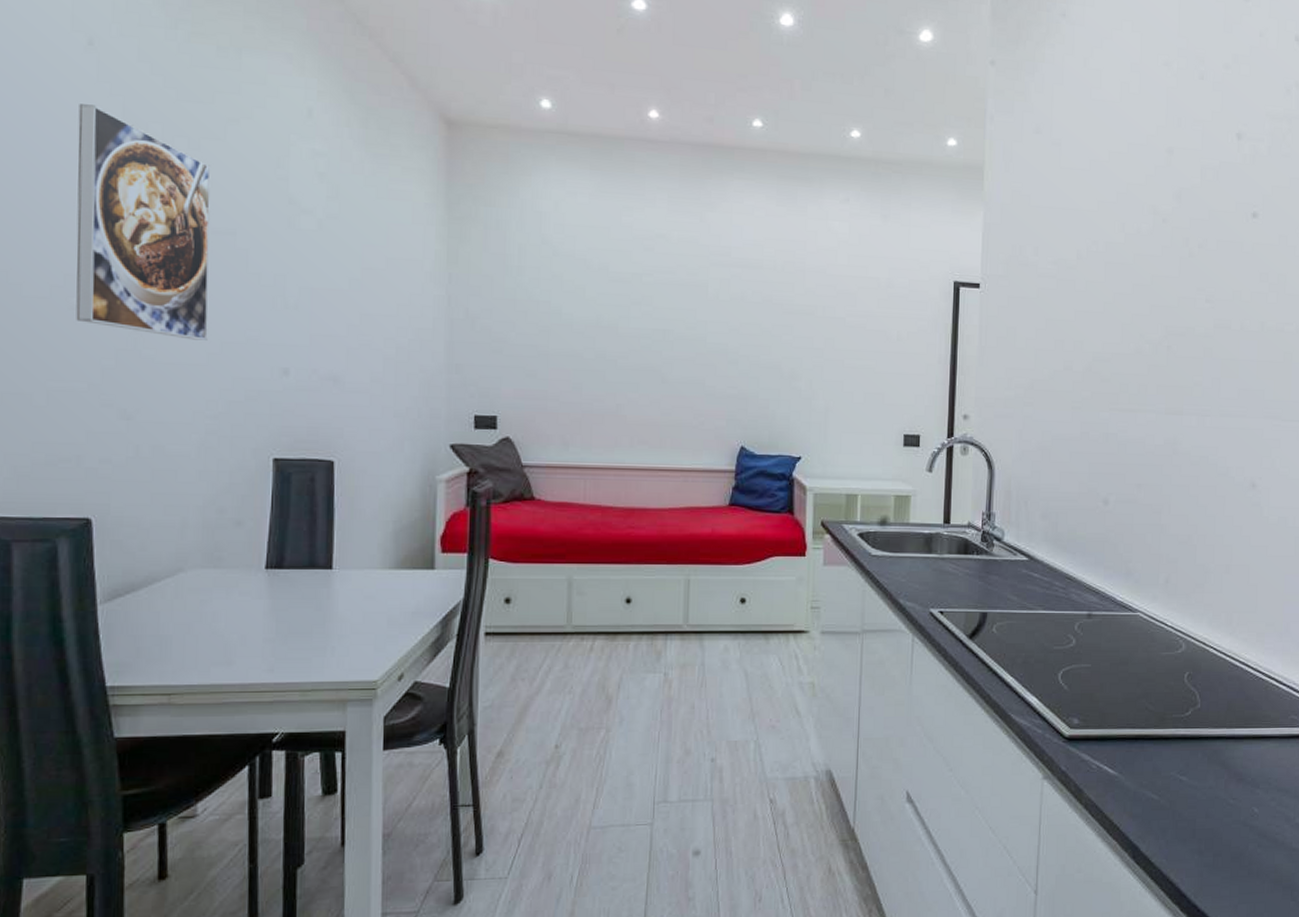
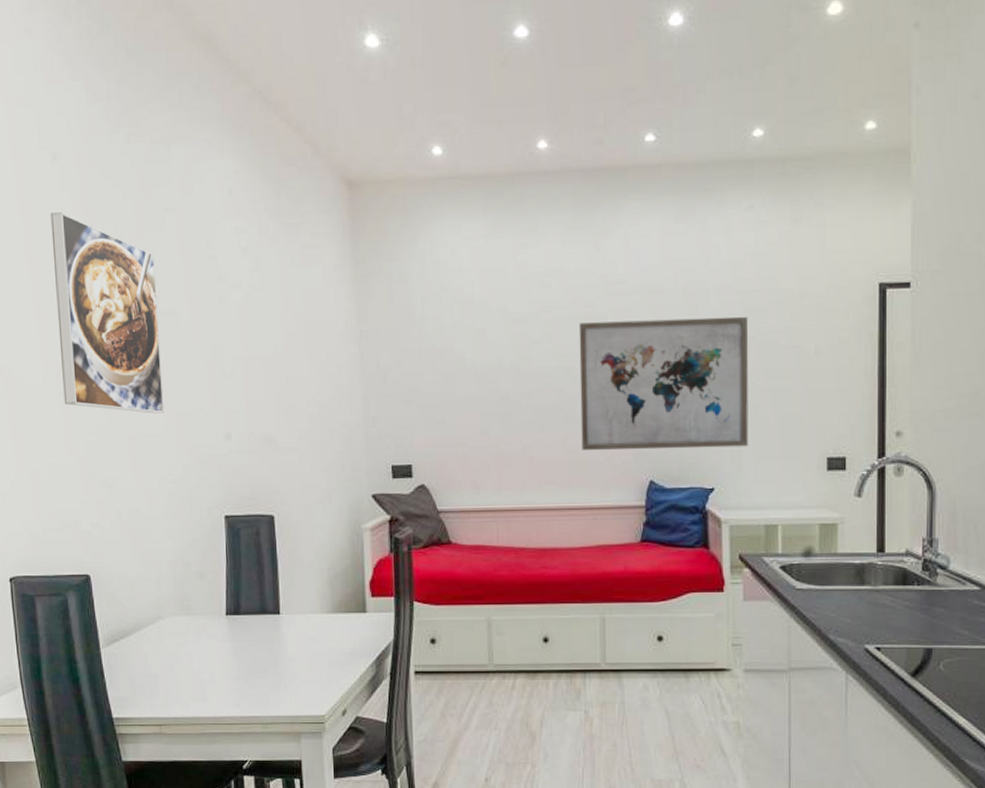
wall art: none [676,289,840,420] -> present [579,316,749,450]

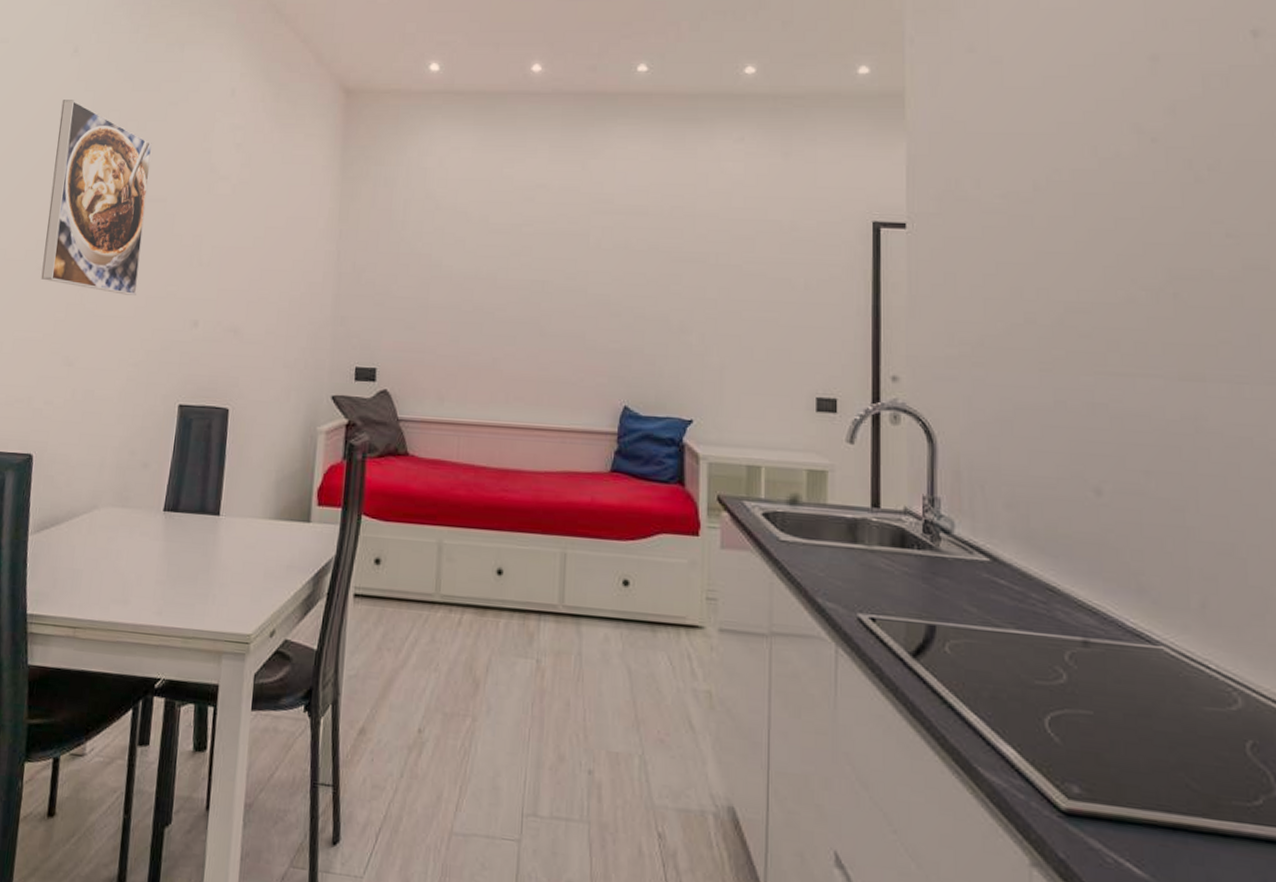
wall art: present [579,316,749,450] -> none [554,239,735,379]

